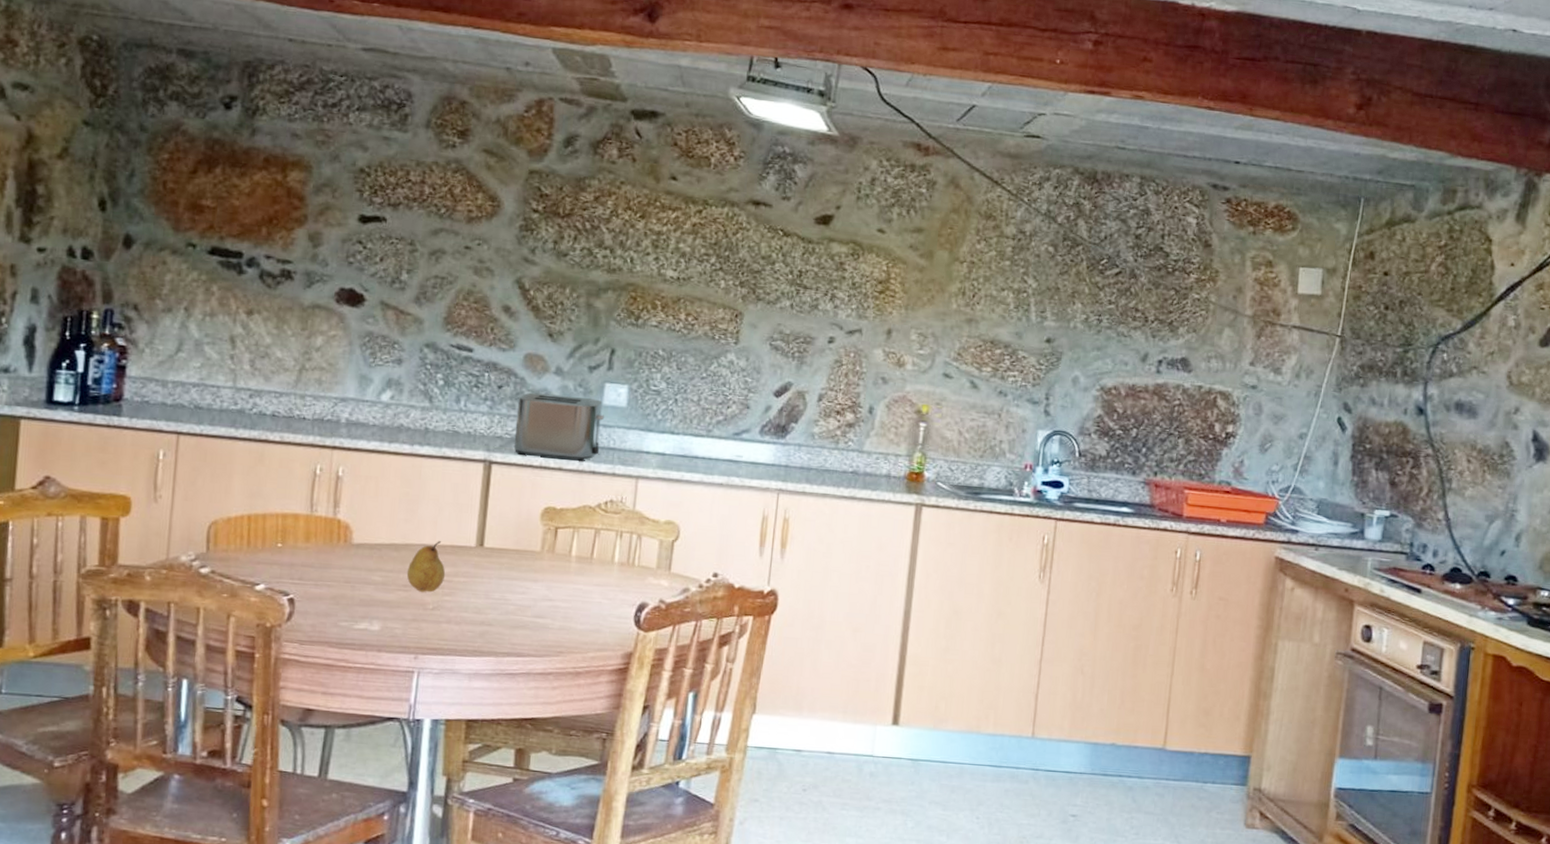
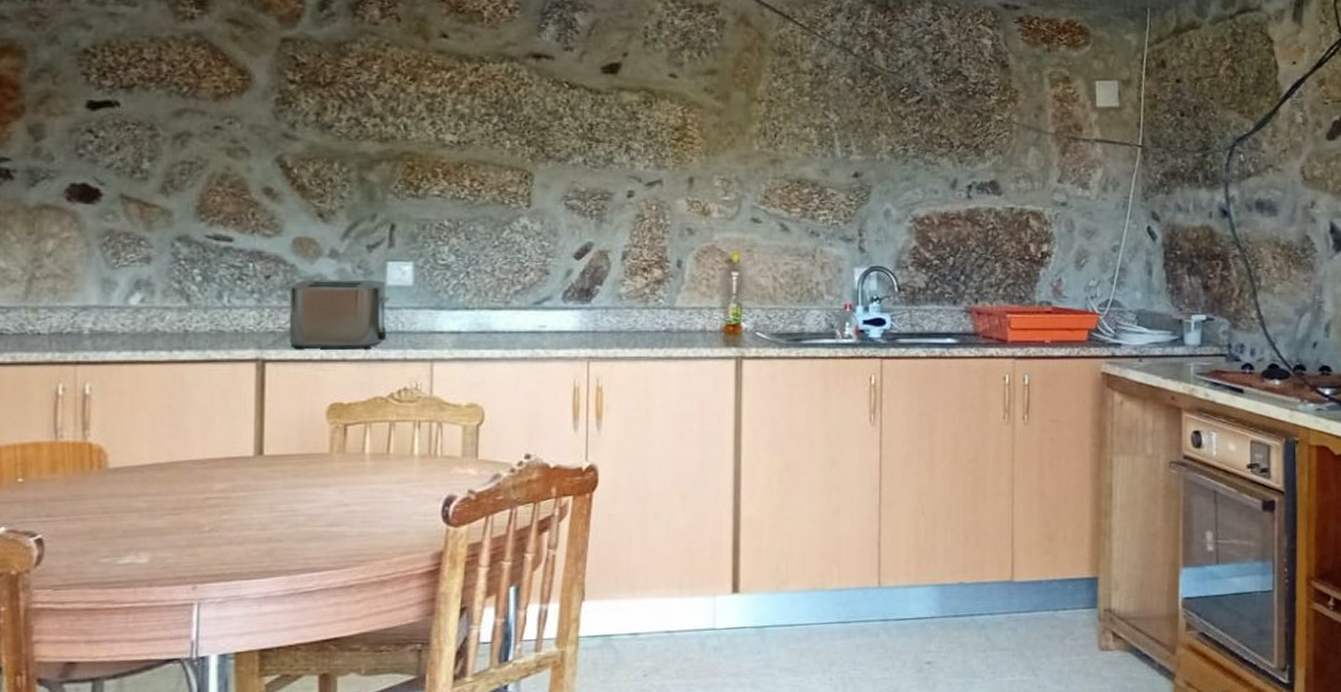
fruit: present [406,541,446,593] -> none [175,454,222,515]

